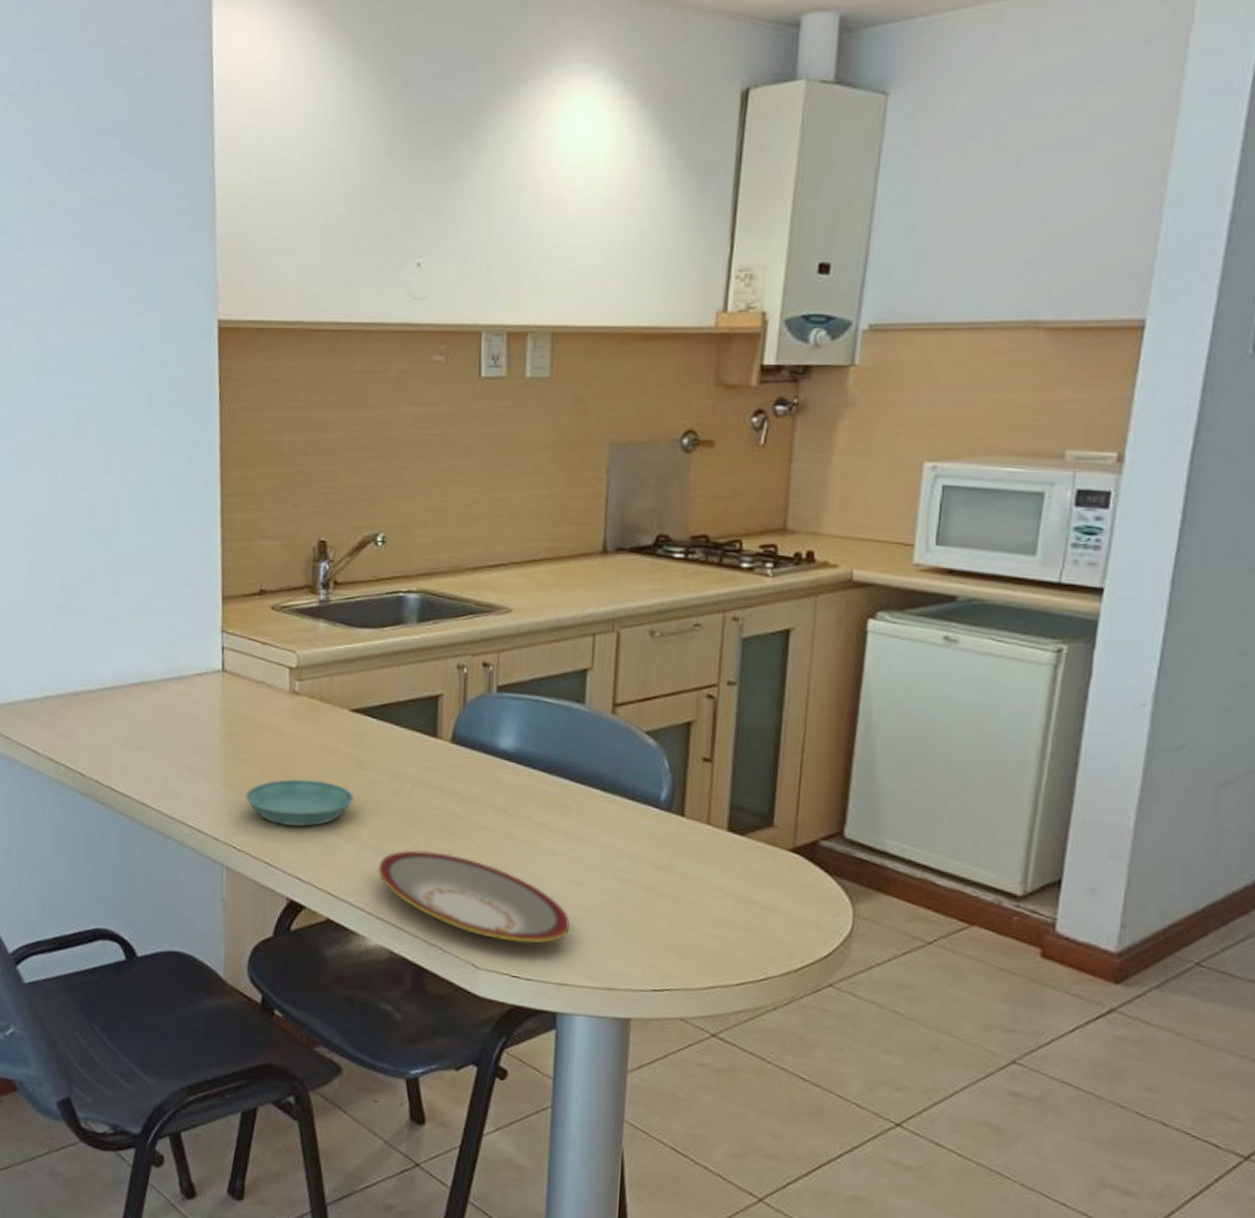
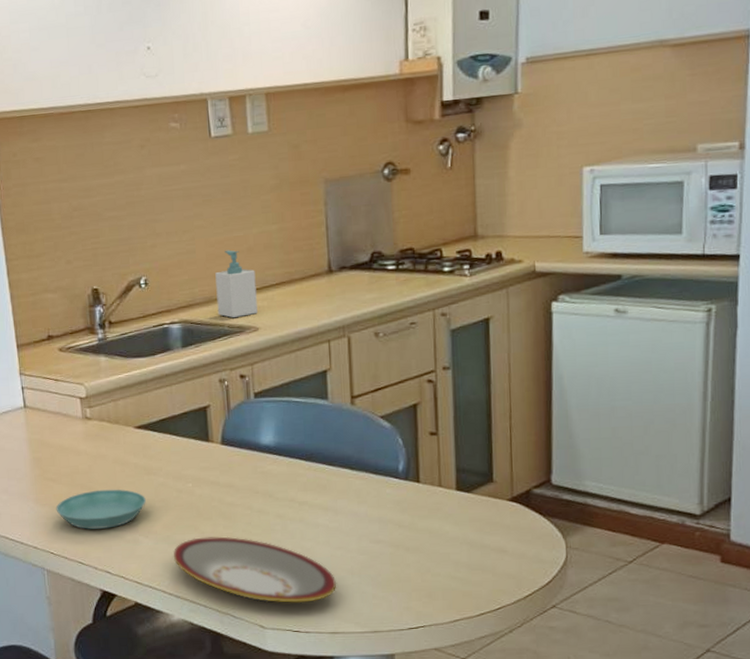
soap bottle: none [465,512,515,595] -> present [215,250,258,318]

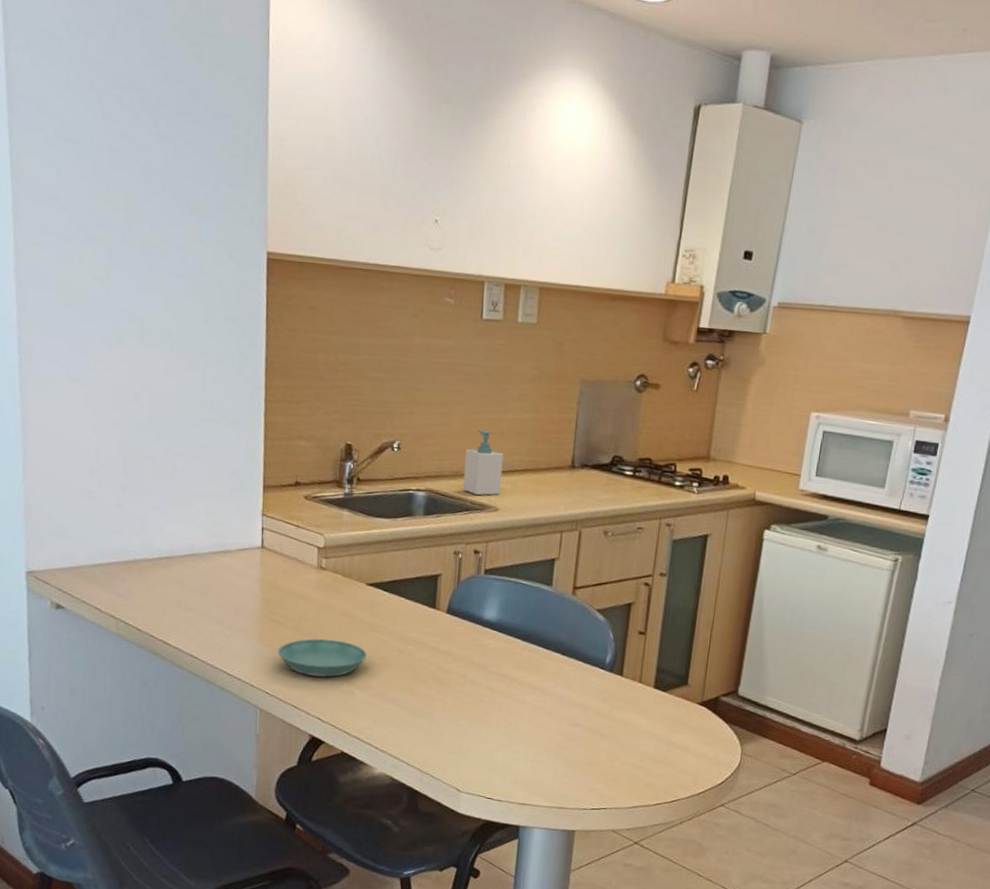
plate: present [173,536,337,603] -> none [384,697,533,773]

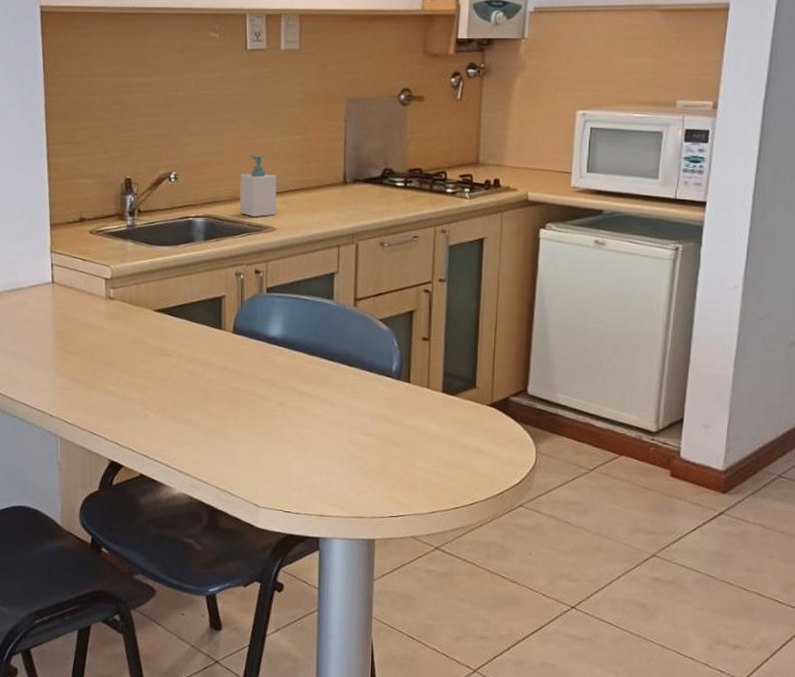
saucer: present [278,638,367,677] -> none [73,366,158,403]

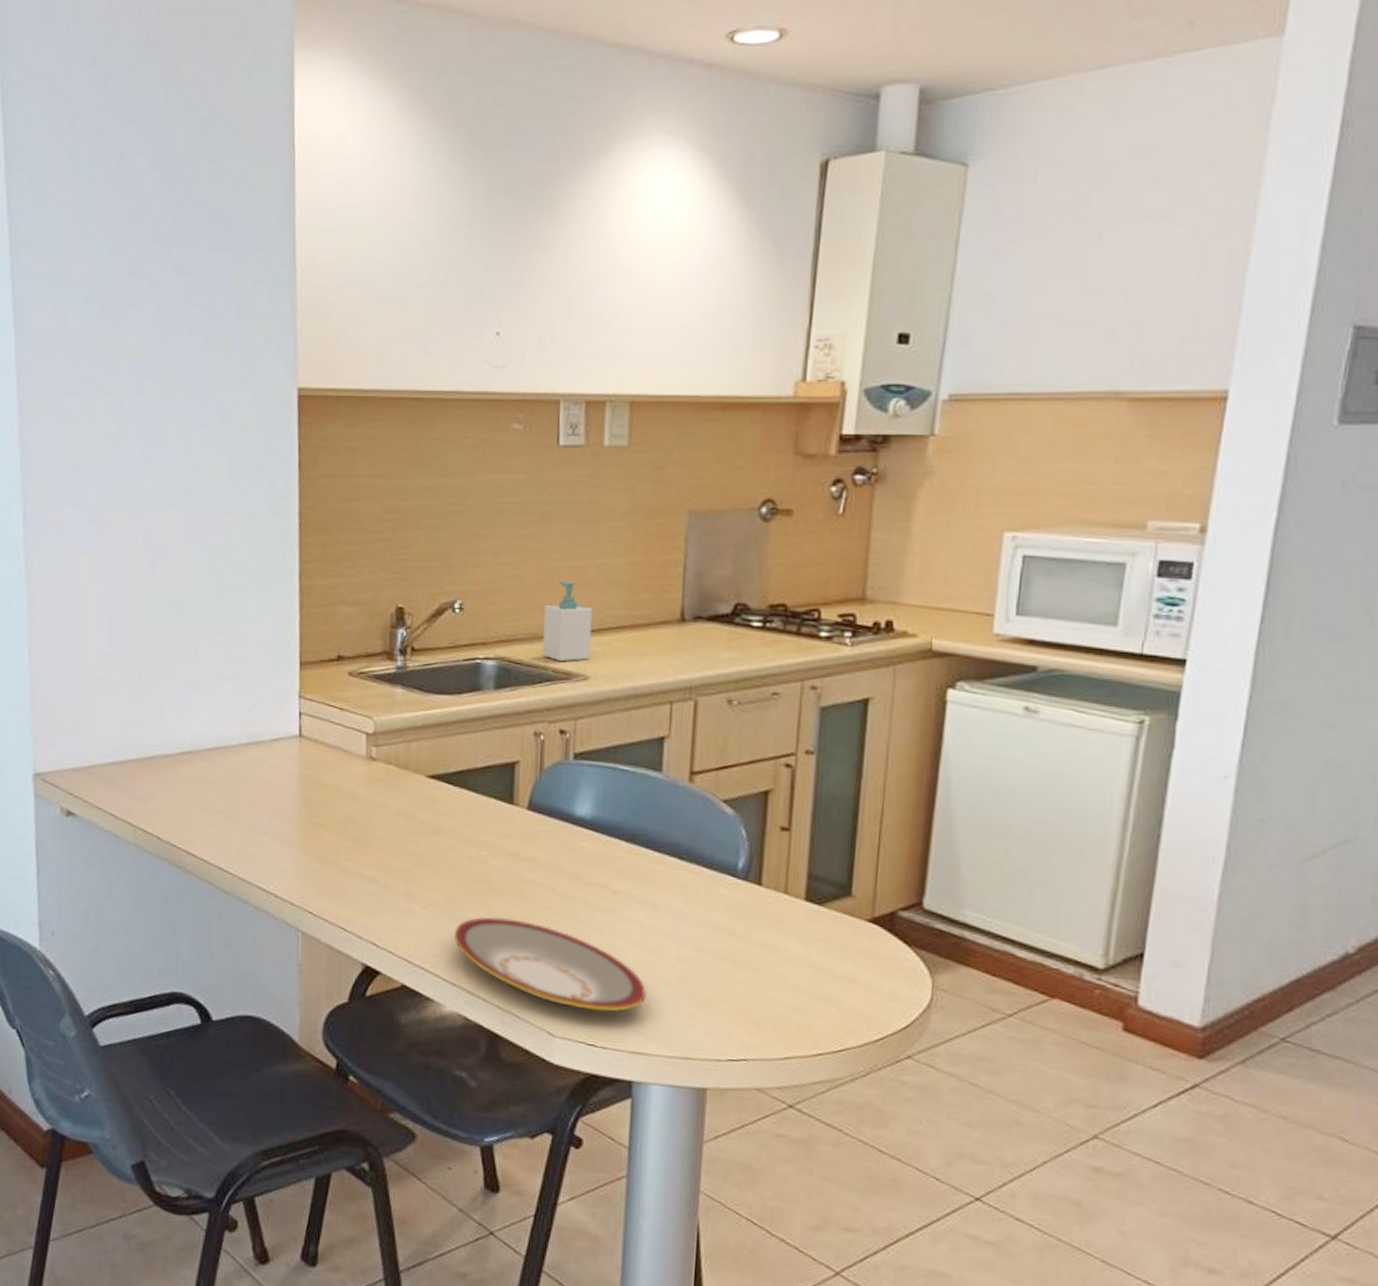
plate: none [179,417,328,486] -> present [453,916,647,1012]

